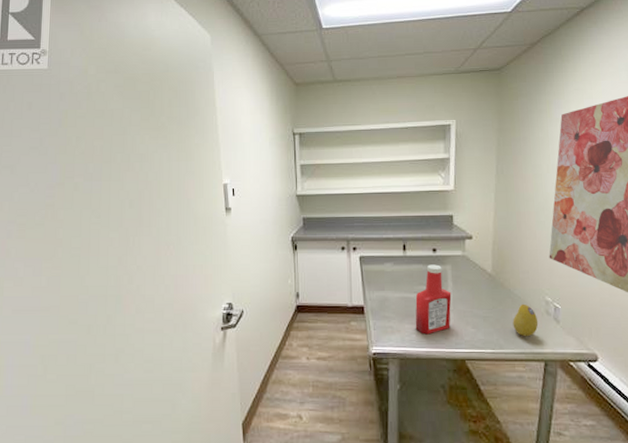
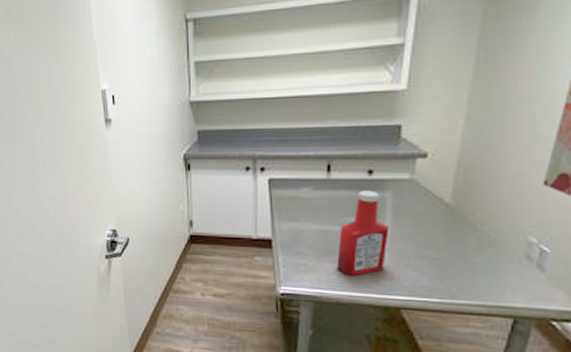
fruit: present [513,303,539,337] -> none [473,244,512,287]

